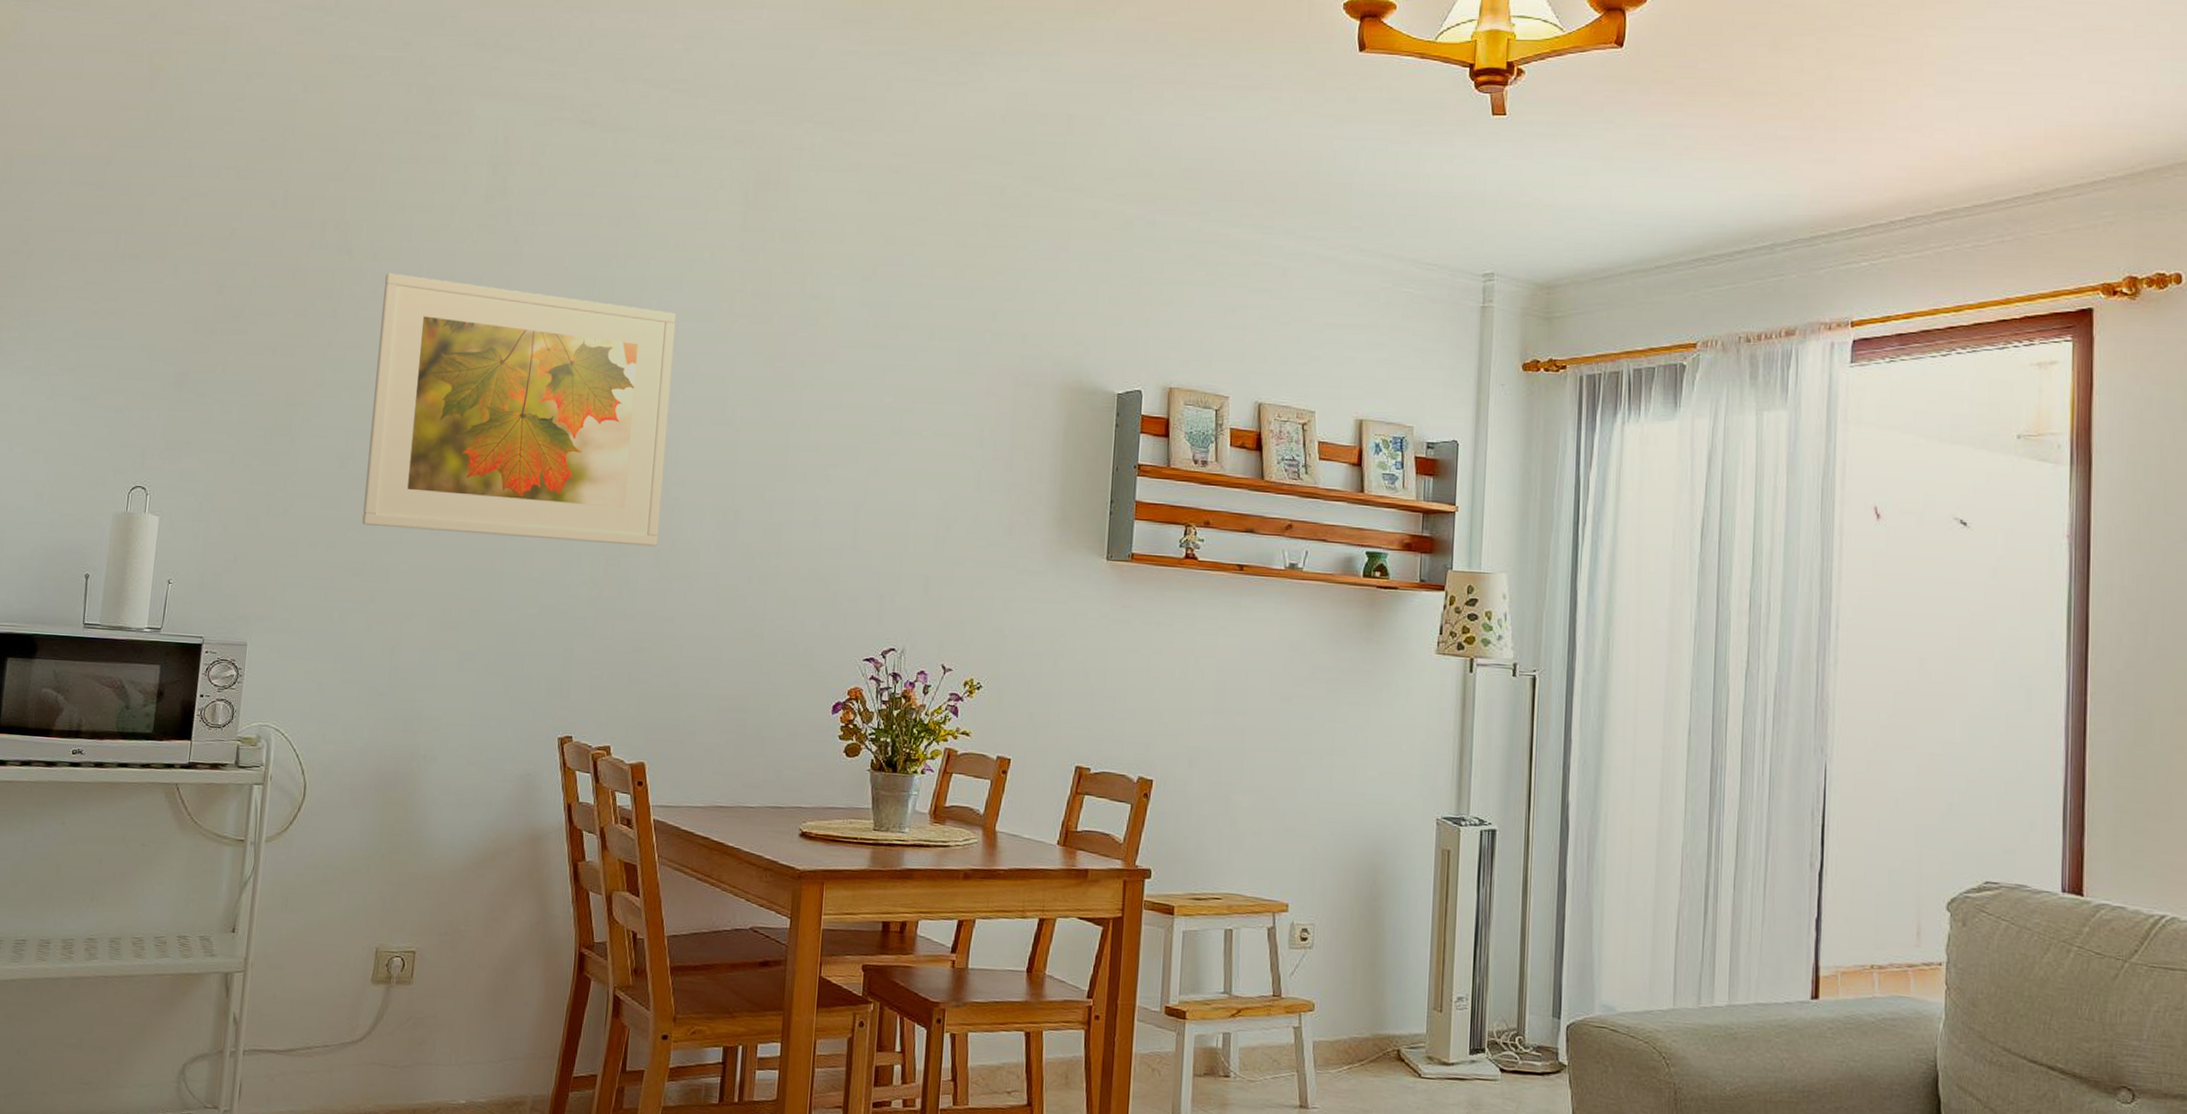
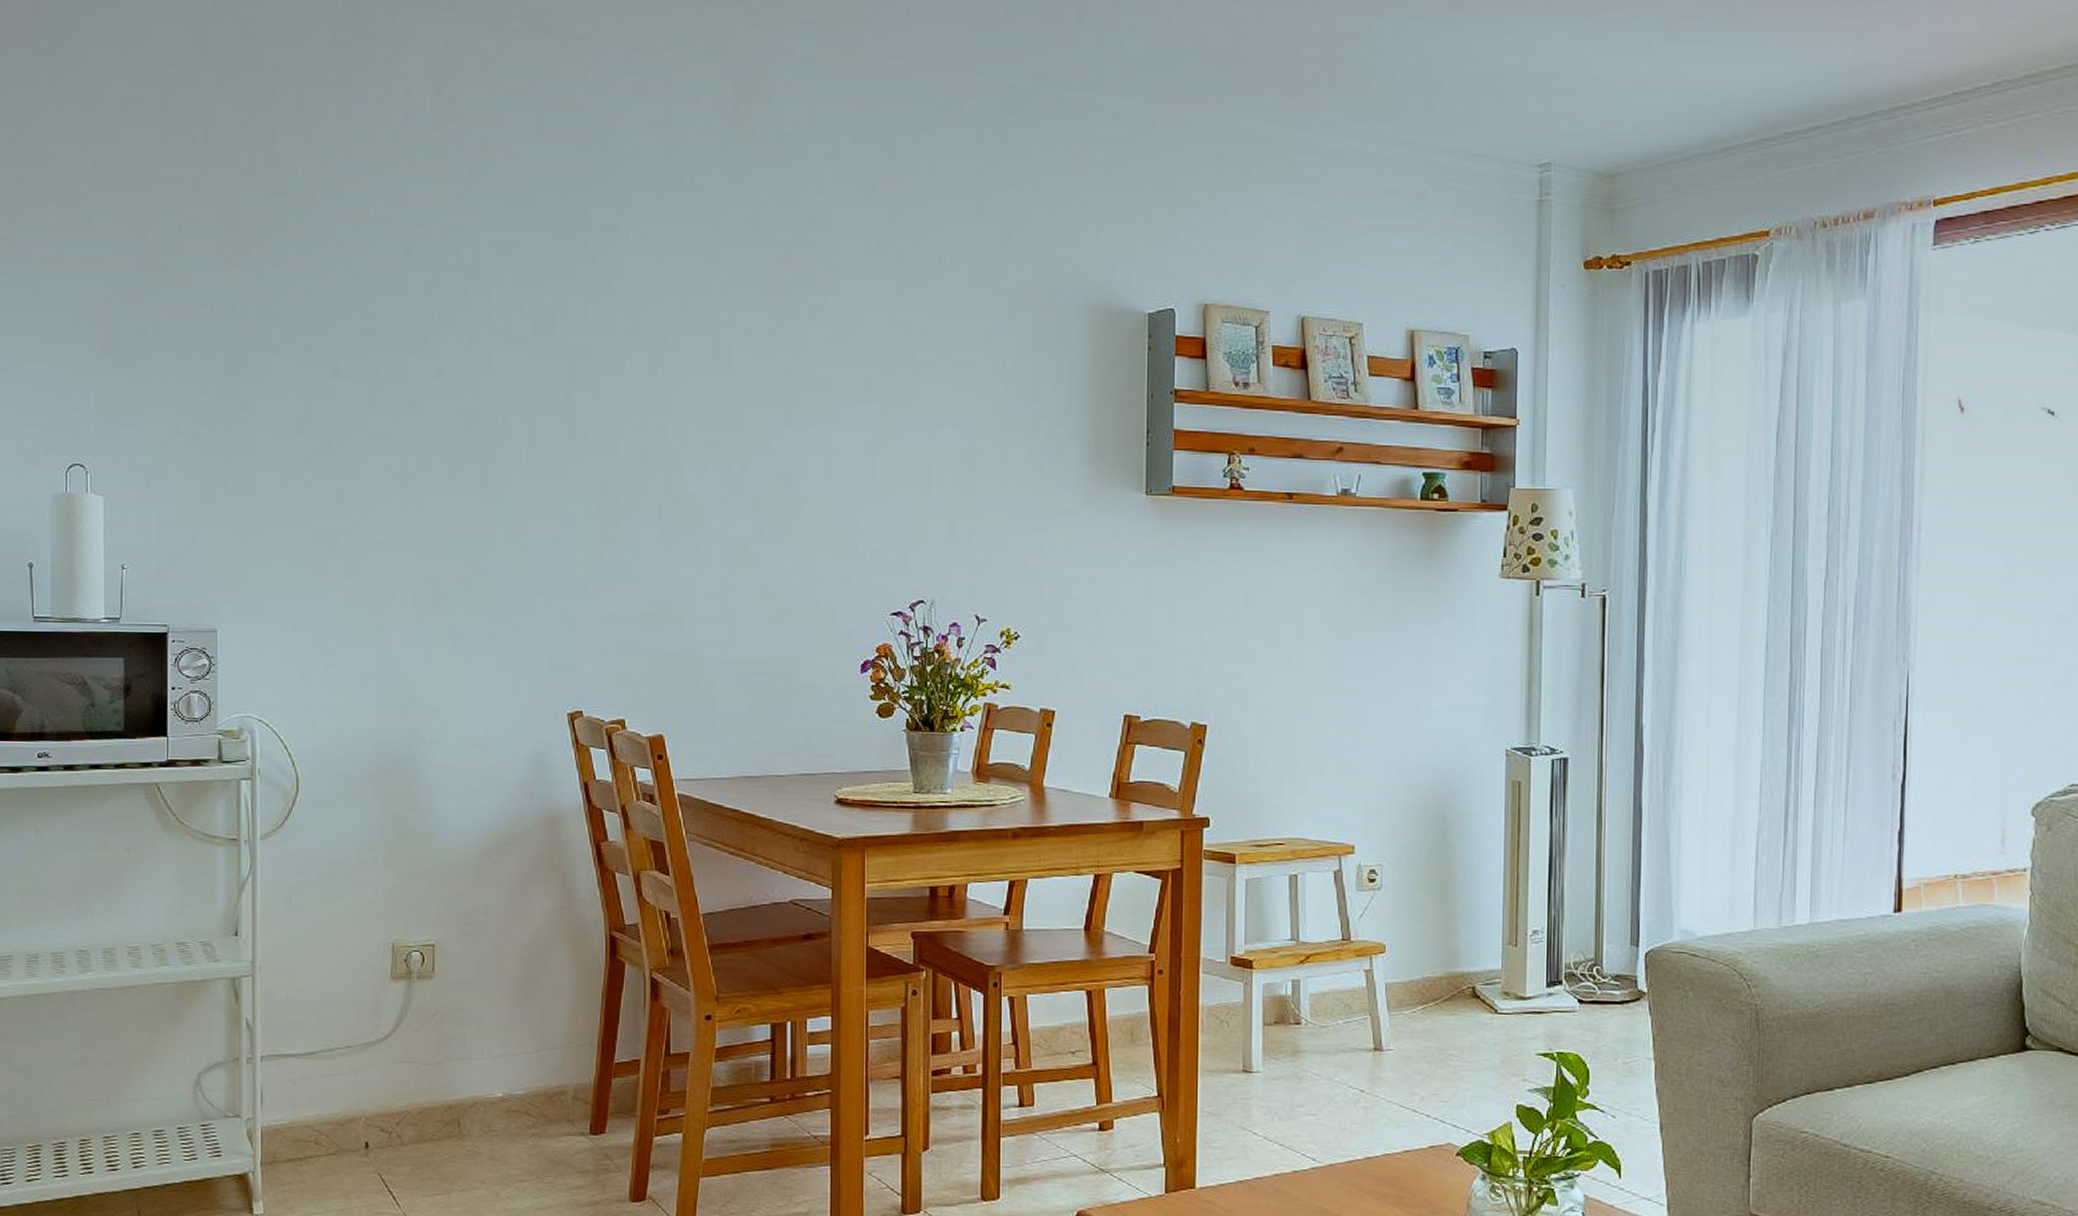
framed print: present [362,272,677,547] -> none [327,213,658,504]

